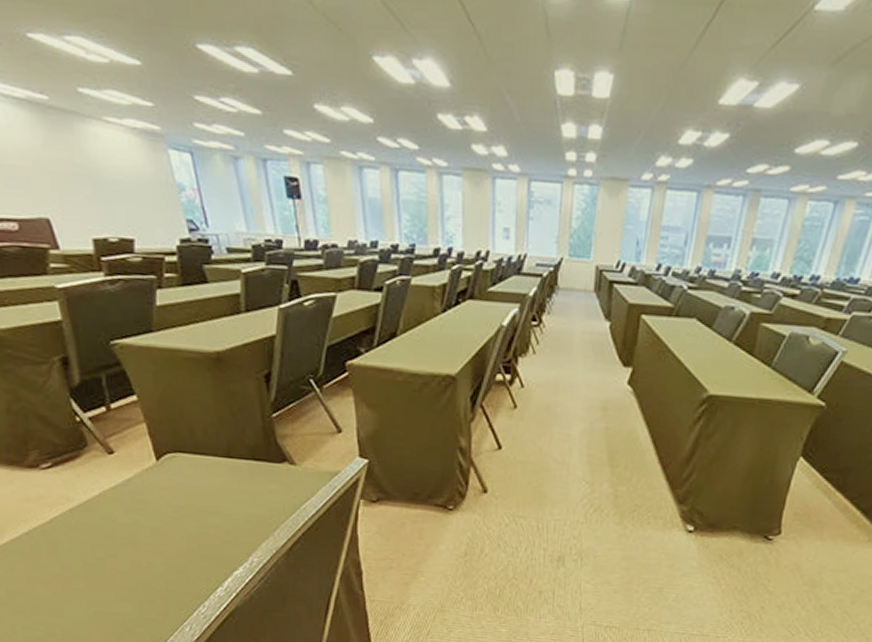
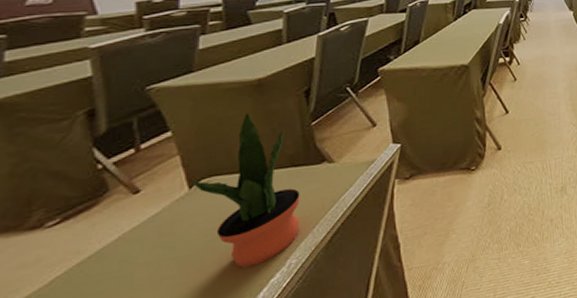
potted plant: none [156,389,262,554] -> present [190,112,300,268]

